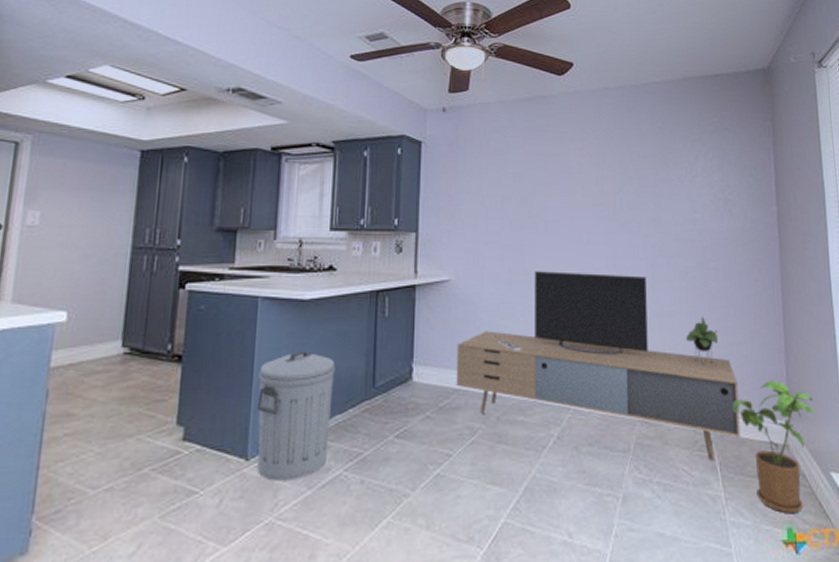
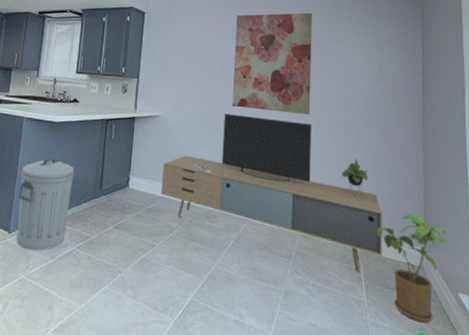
wall art: none [543,132,644,265] -> present [231,12,312,115]

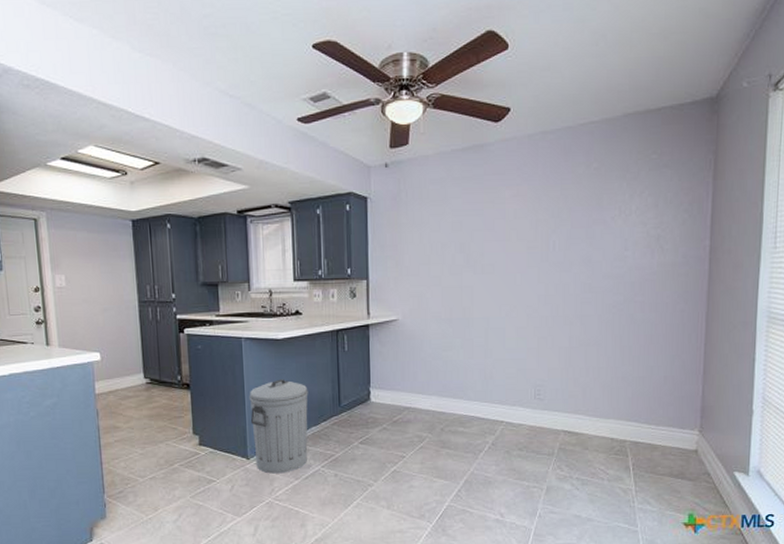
media console: present [160,113,383,272] -> none [406,309,655,462]
wall art: present [231,12,312,115] -> none [480,175,576,302]
house plant: present [378,214,448,323] -> none [649,398,726,504]

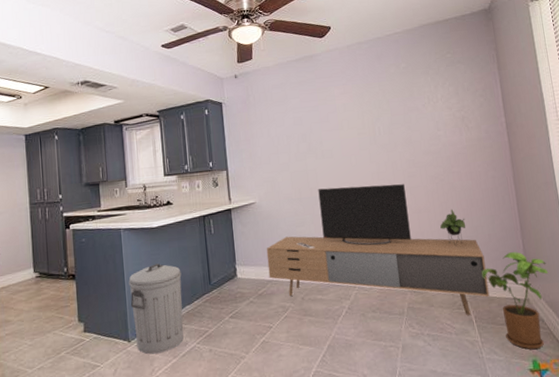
media console: none [406,309,655,462] -> present [266,184,490,315]
house plant: none [649,398,726,504] -> present [482,252,549,350]

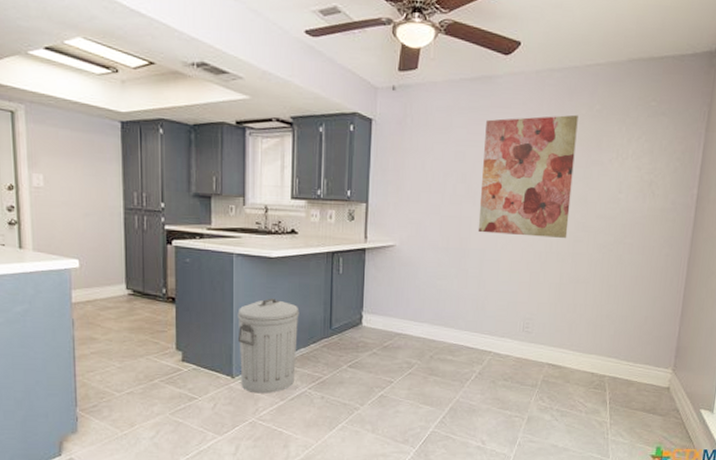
media console: present [266,184,490,315] -> none [398,240,635,396]
wall art: none [314,74,402,181] -> present [478,114,578,238]
house plant: present [482,252,549,350] -> none [628,338,698,437]

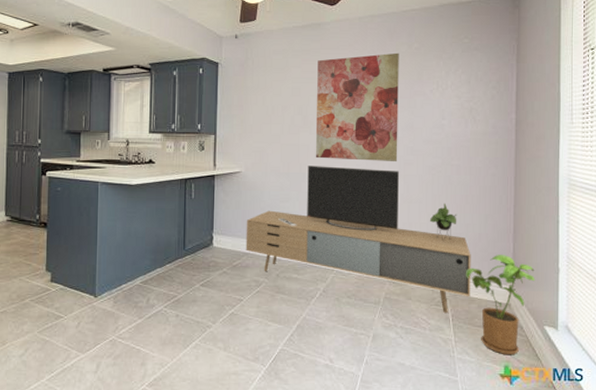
trash can: present [237,298,299,394] -> none [100,222,156,312]
media console: none [398,240,635,396] -> present [245,166,471,313]
house plant: none [628,338,698,437] -> present [466,255,536,356]

